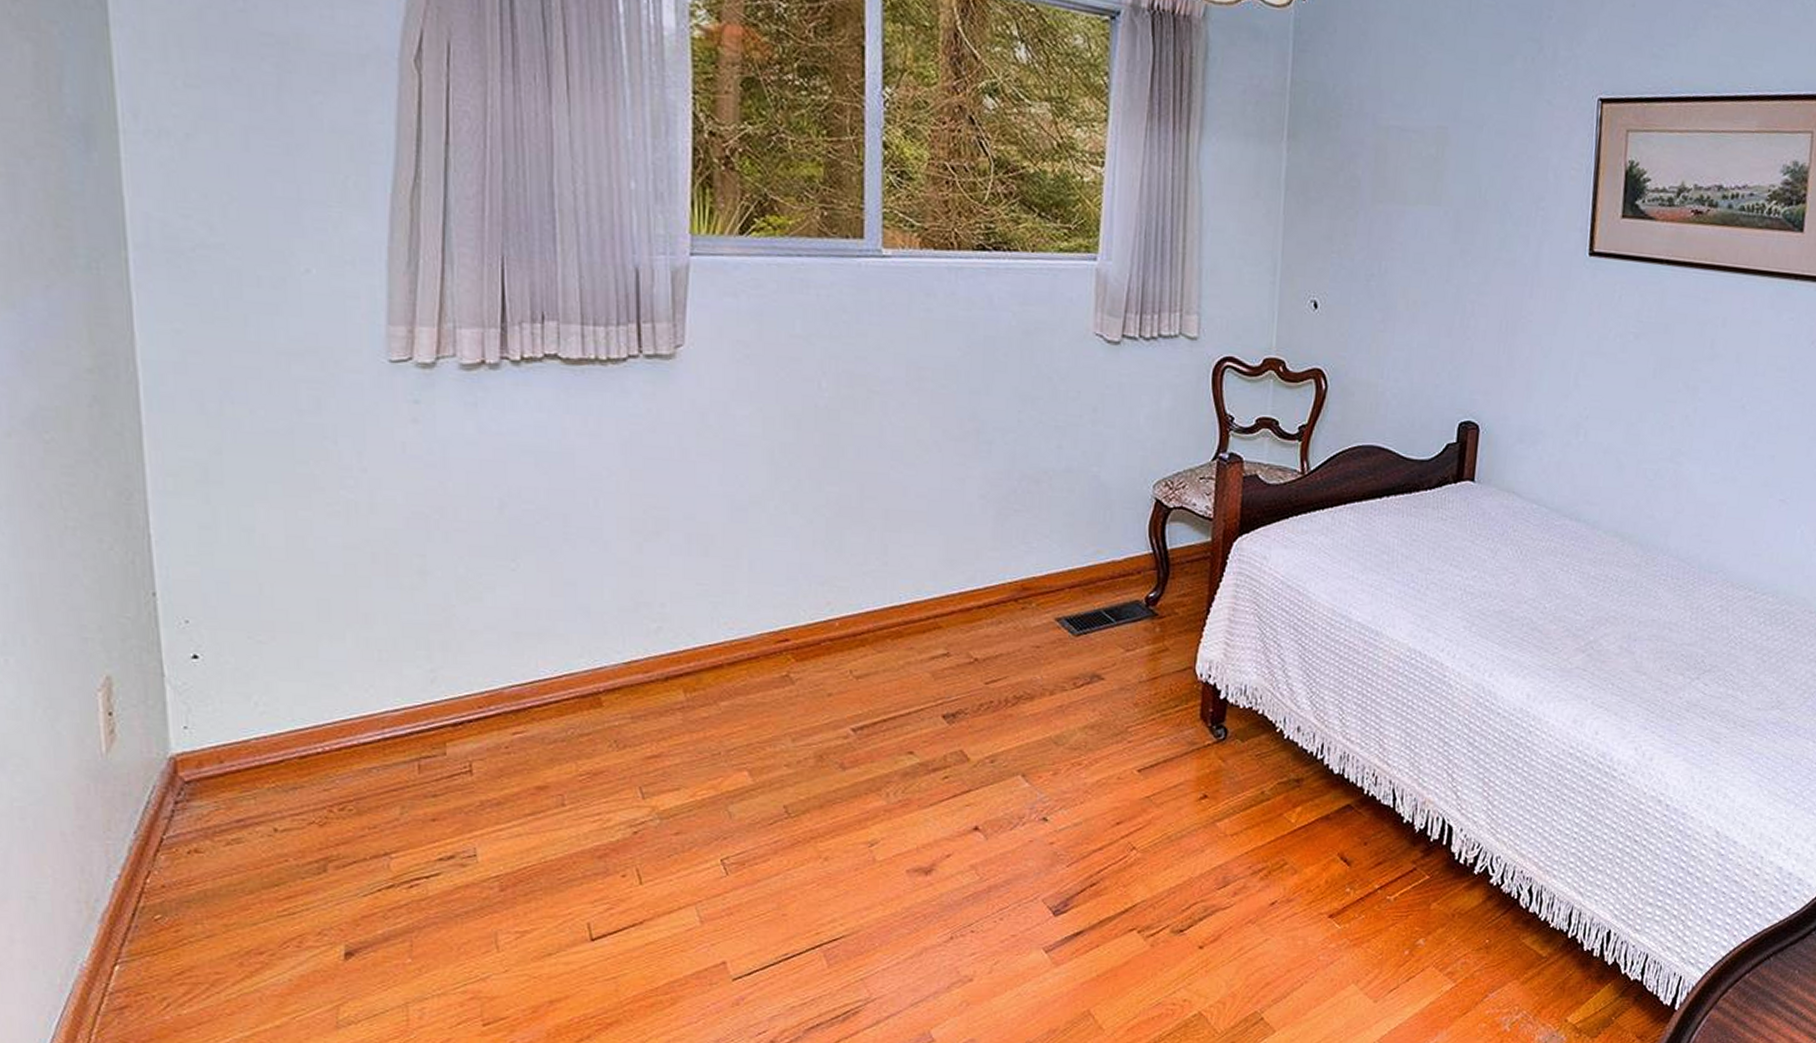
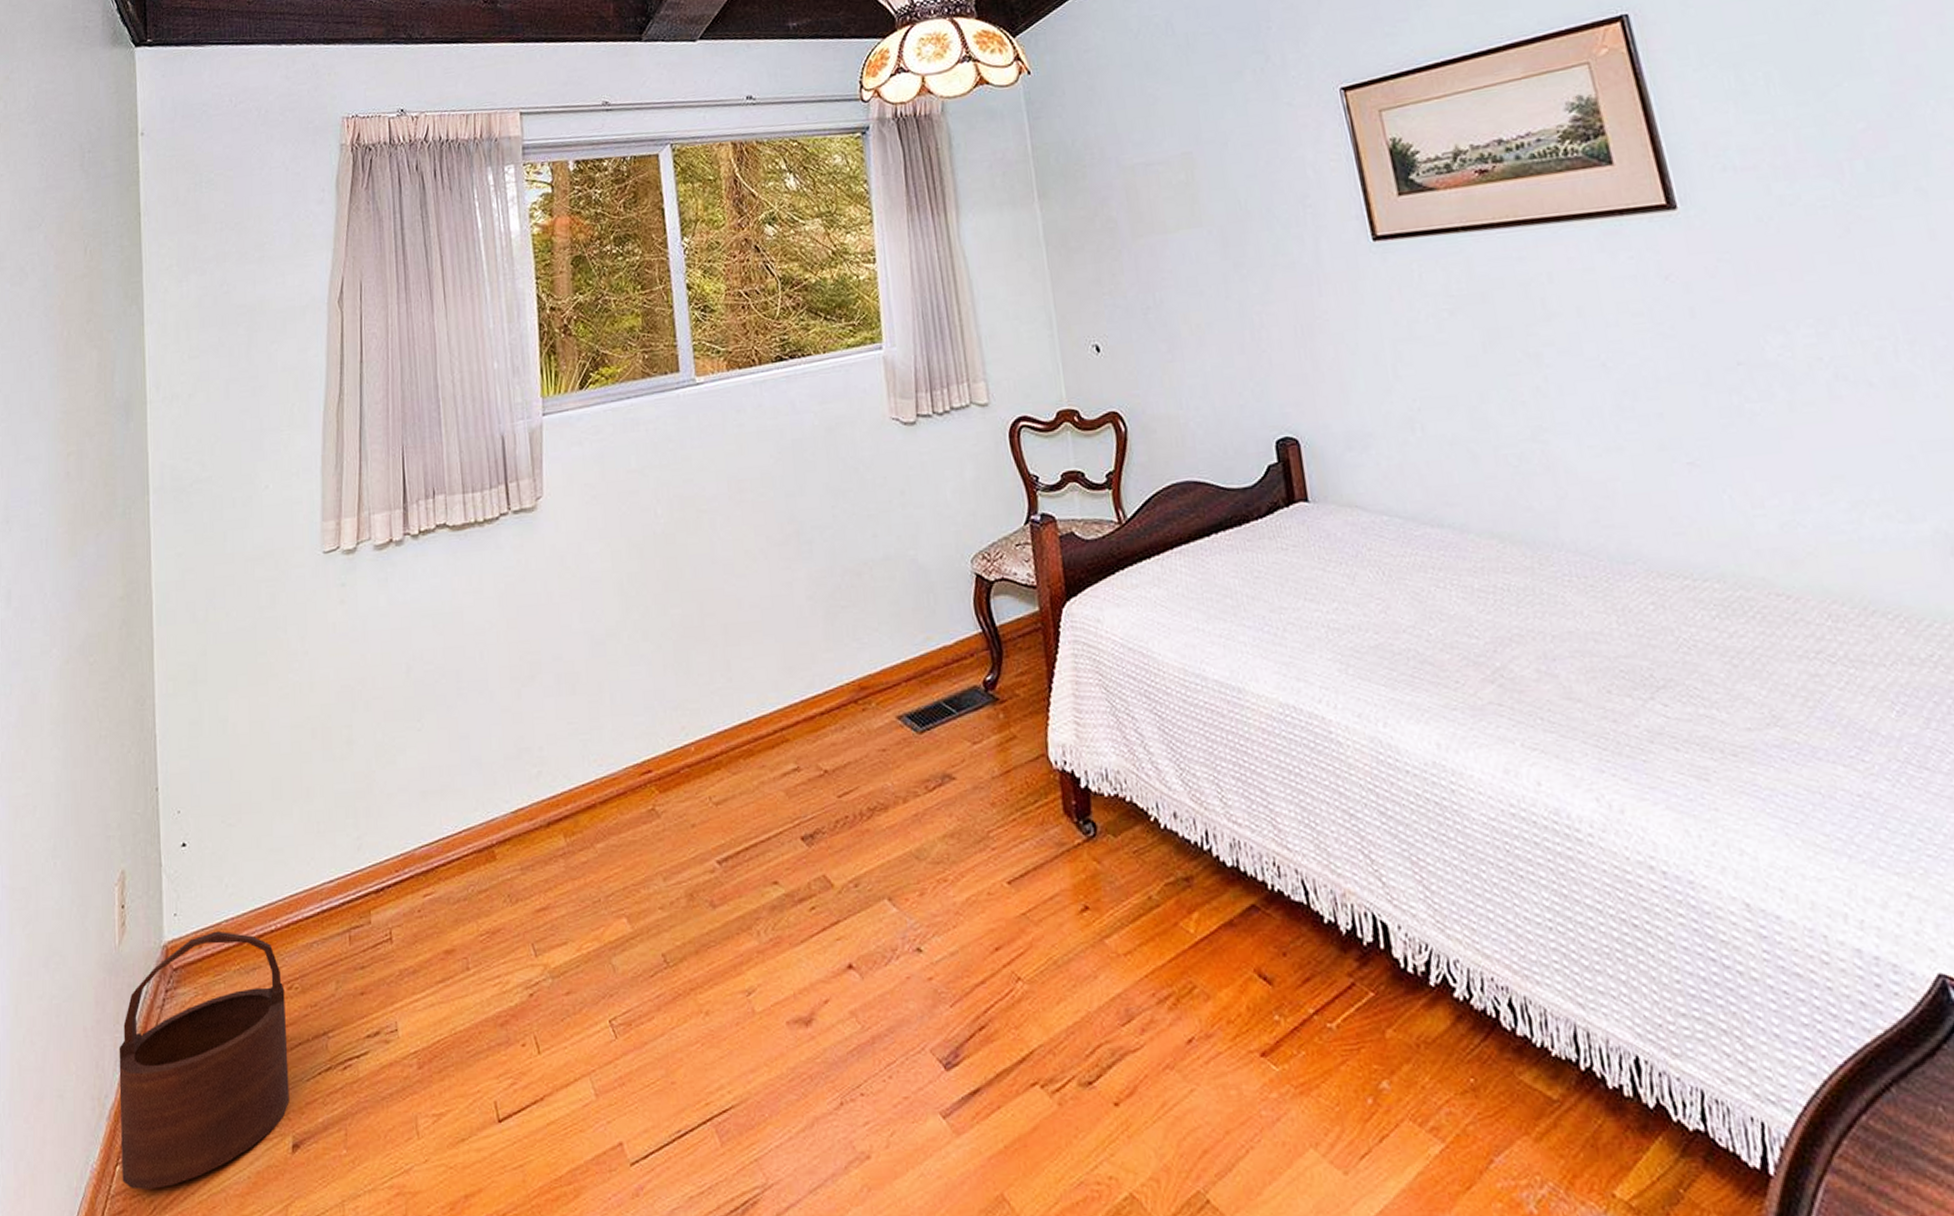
wooden bucket: none [112,747,341,988] -> present [119,930,290,1190]

